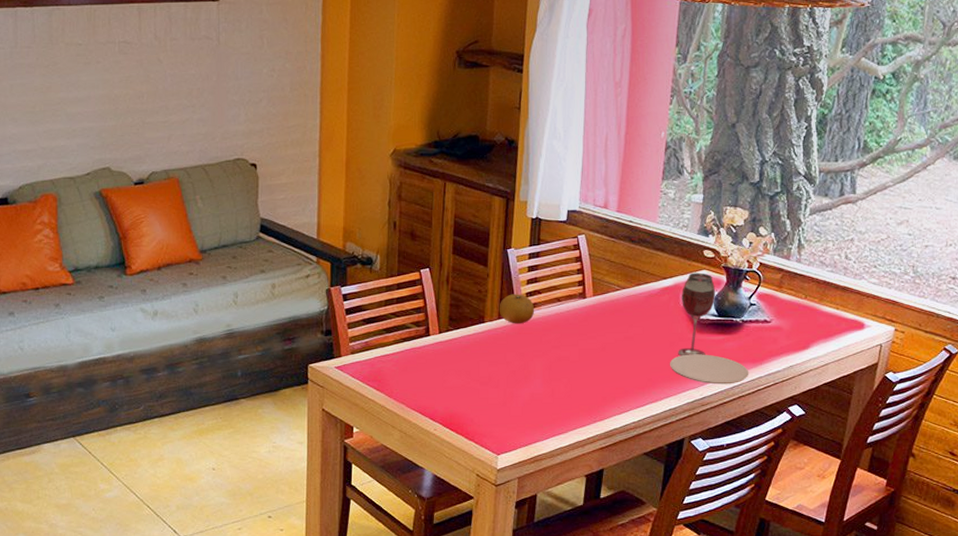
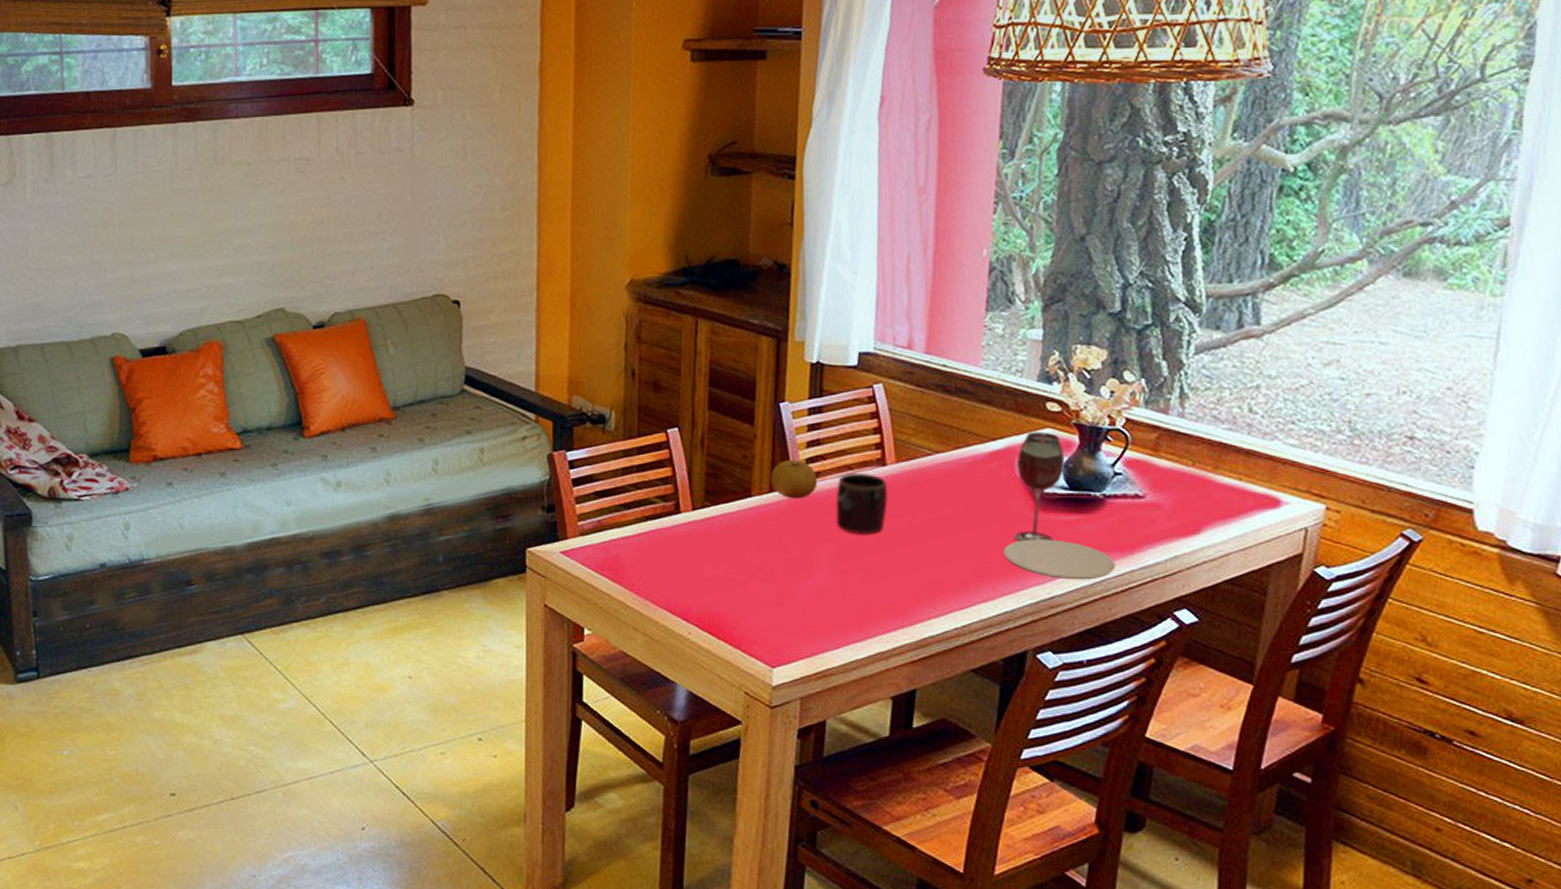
mug: none [548,304,586,352] -> present [835,474,888,535]

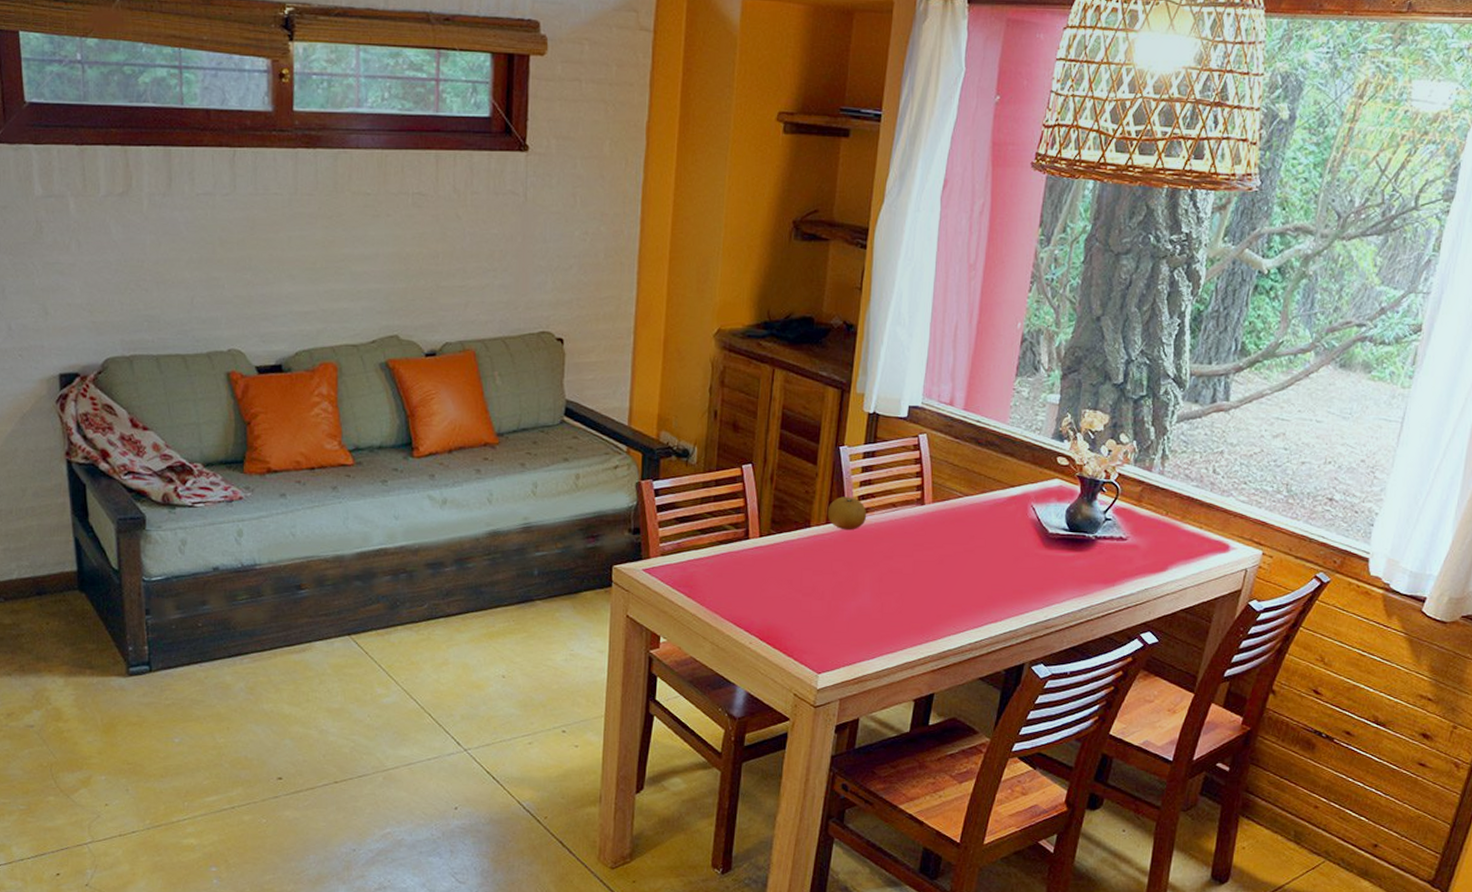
mug: present [835,474,888,535] -> none [880,510,924,563]
plate: present [1004,539,1116,580] -> none [1013,571,1100,606]
wineglass: present [1014,431,1065,542] -> none [1022,481,1068,574]

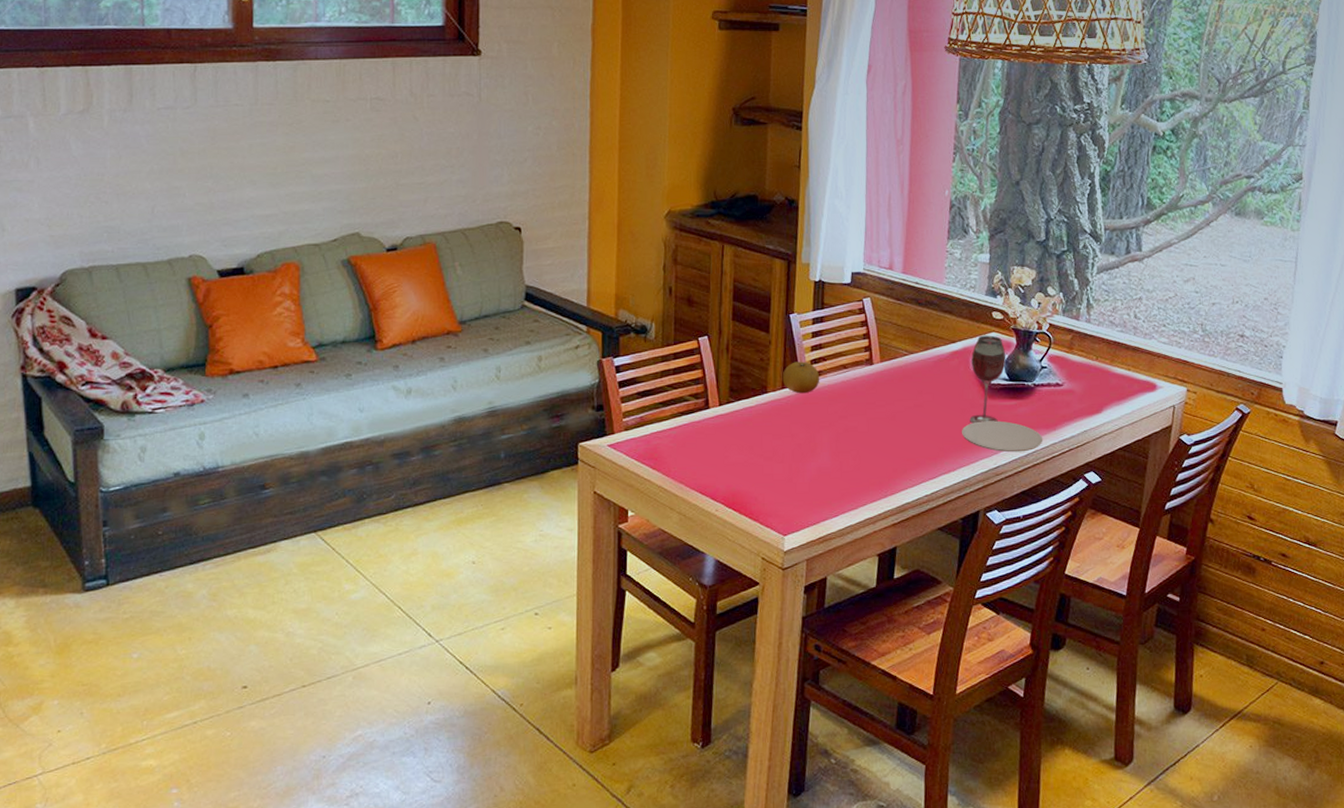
plate: none [1013,571,1100,606] -> present [962,420,1043,453]
wineglass: none [1022,481,1068,574] -> present [970,335,1006,424]

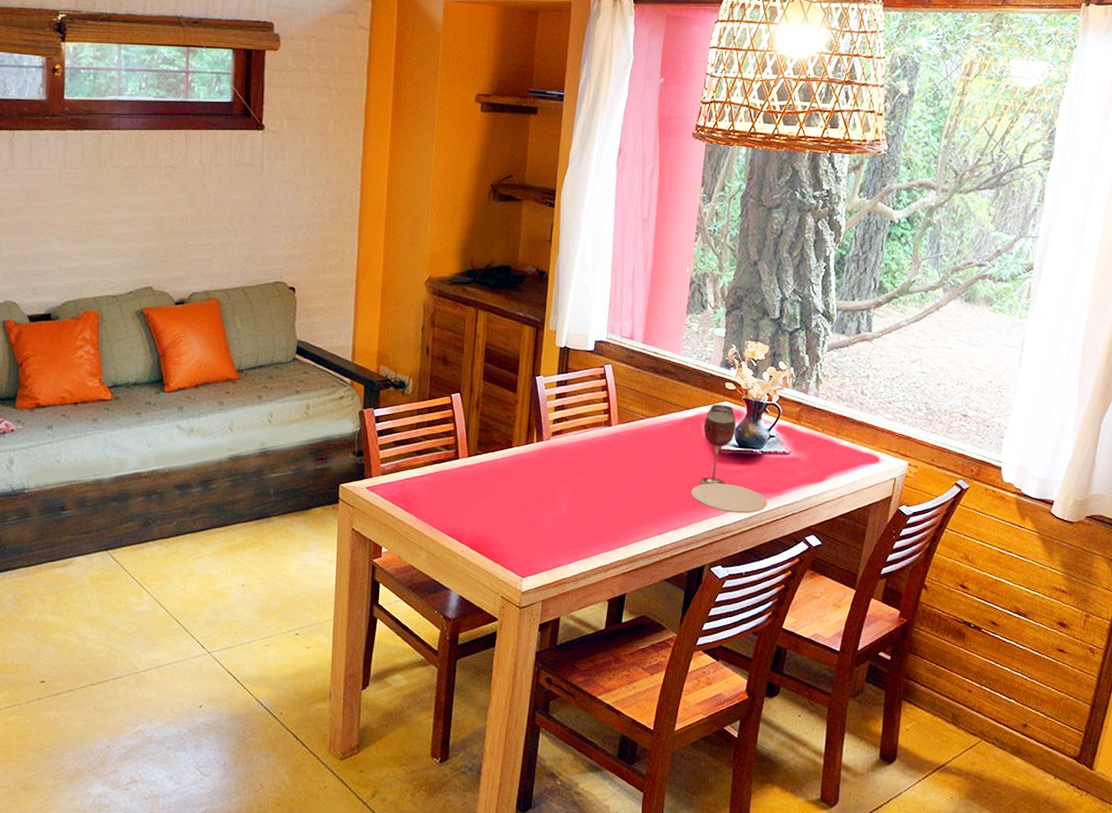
fruit: present [782,361,820,394] -> none [527,420,562,450]

